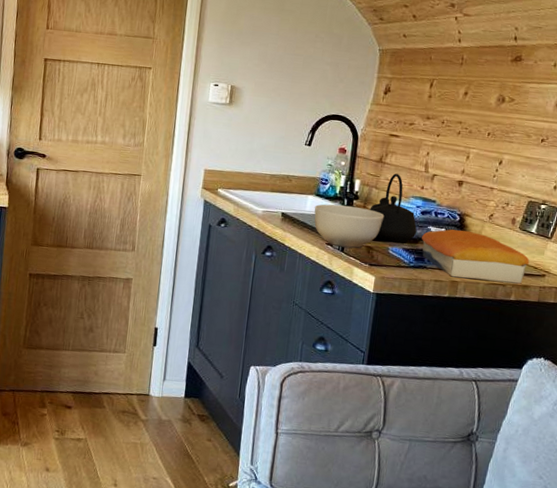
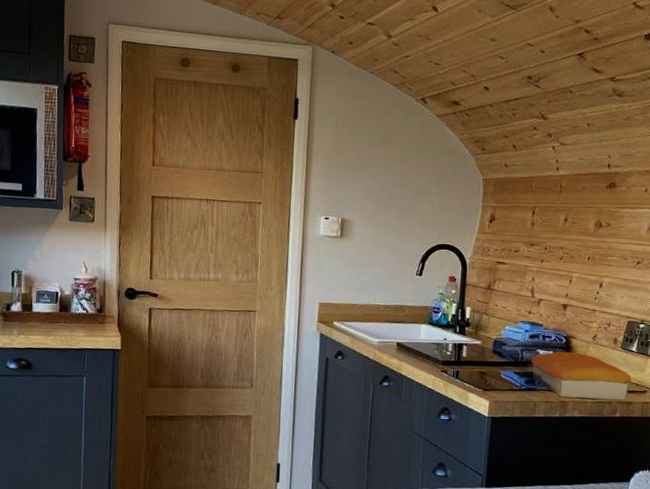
bowl: present [314,204,385,249] -> none [428,332,496,375]
kettle: present [369,173,417,244] -> none [481,299,527,368]

